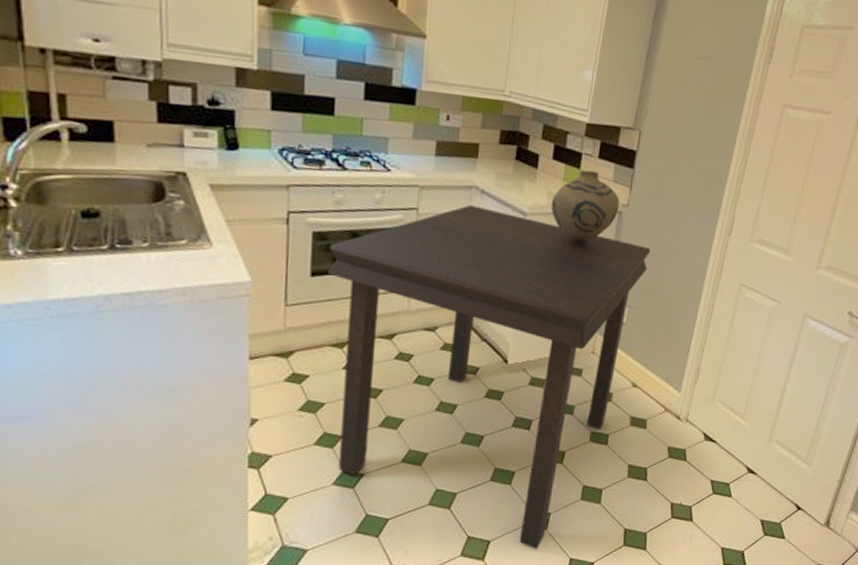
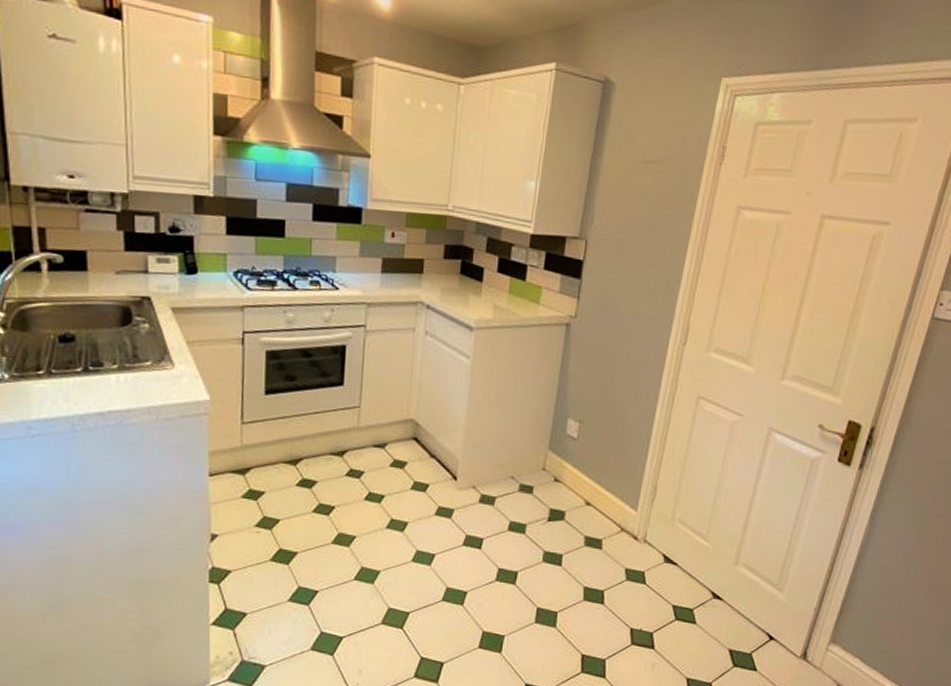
dining table: present [328,205,651,549] -> none [281,321,602,673]
vase: present [550,170,620,242] -> none [496,282,568,356]

